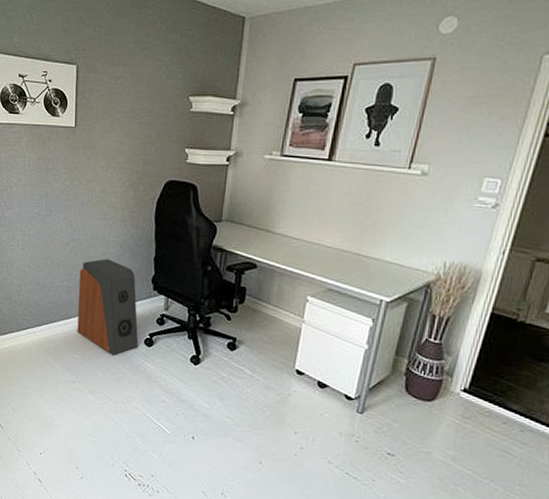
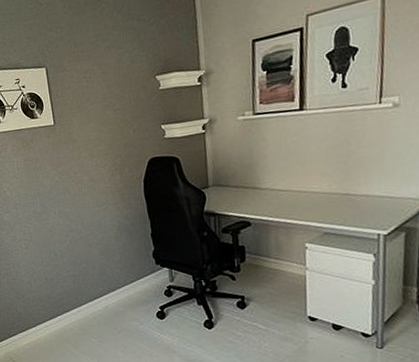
speaker: present [77,259,139,355] -> none [83,242,152,334]

